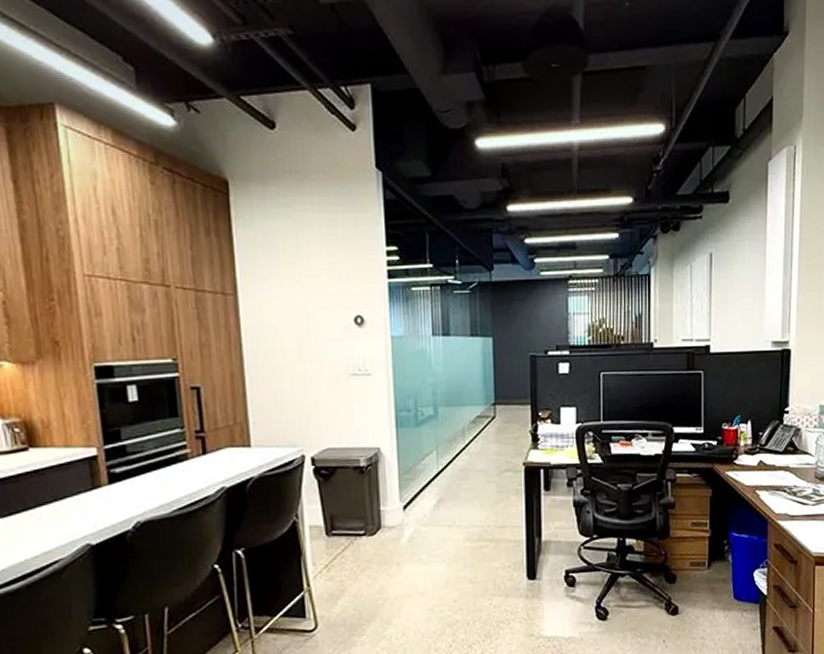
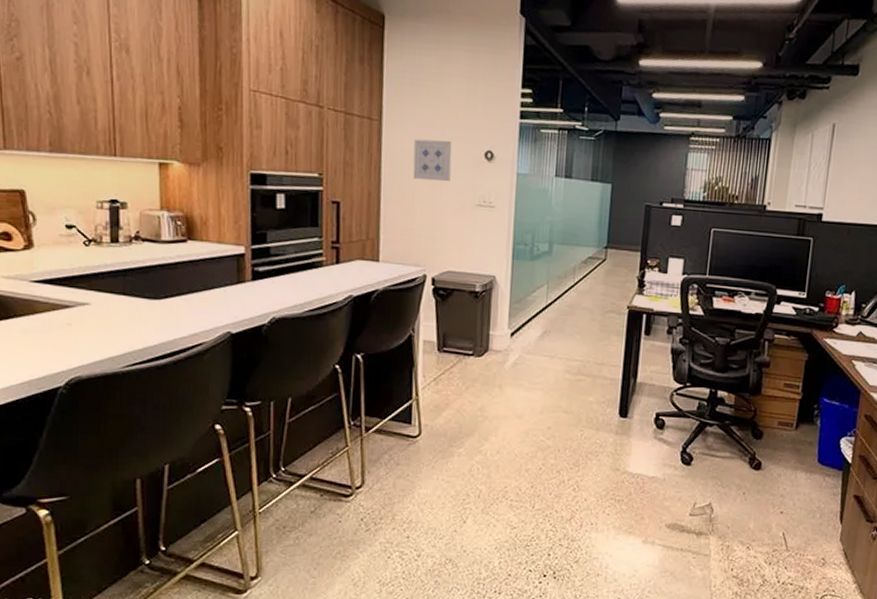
wall art: none [276,308,320,354] -> present [413,139,452,182]

